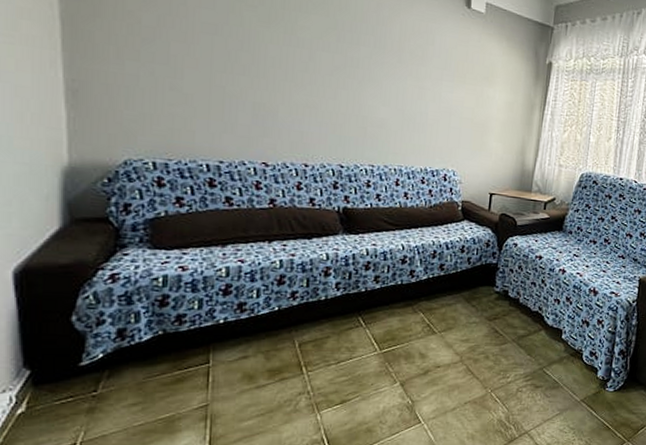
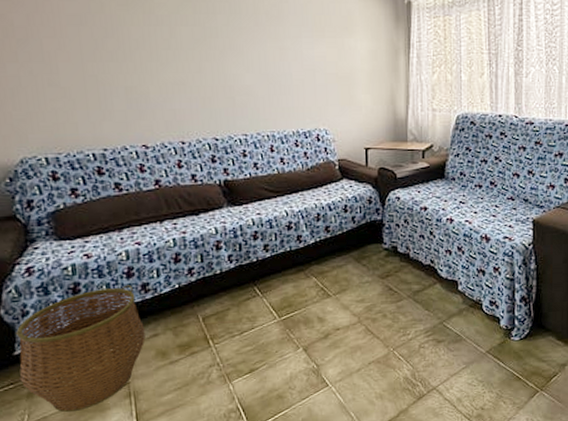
basket: none [81,302,234,431] -> present [15,285,146,412]

